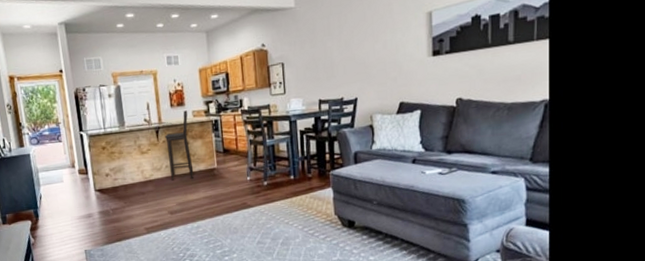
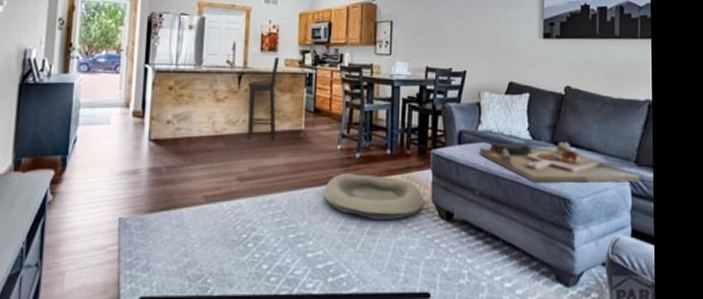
dog bed: none [240,198,327,233] -> present [324,174,423,220]
decorative tray: none [375,149,536,188] -> present [480,142,641,184]

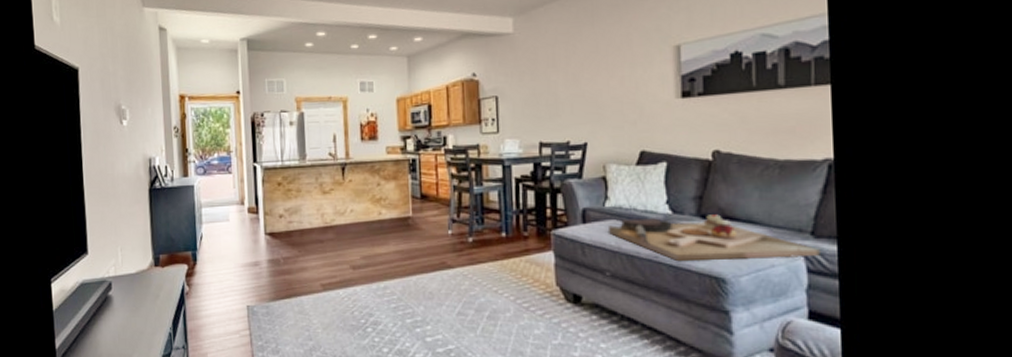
bar stool: present [247,57,280,139] -> none [351,145,384,228]
dog bed: present [324,174,423,220] -> none [438,258,546,305]

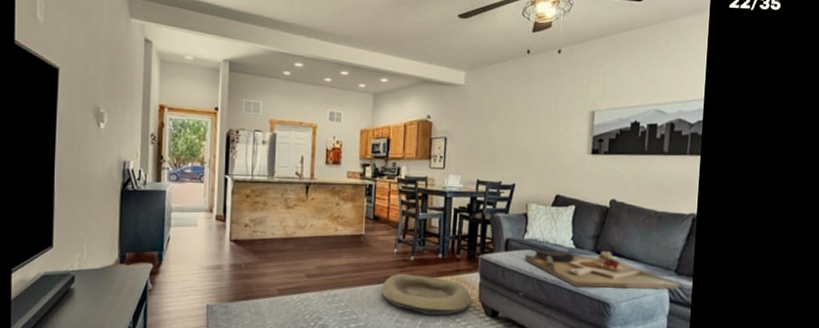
dog bed: none [438,258,546,305] -> present [381,274,471,315]

